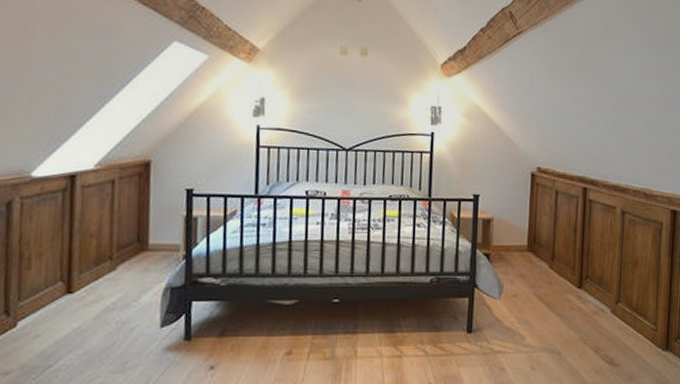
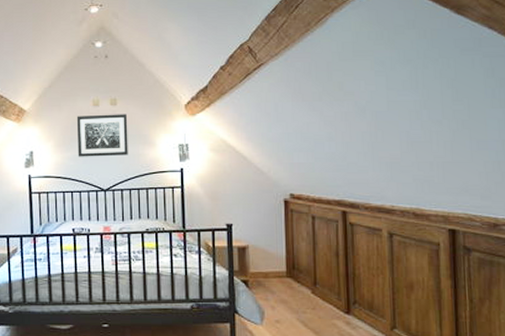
wall art: none [318,63,378,113] -> present [76,114,128,157]

